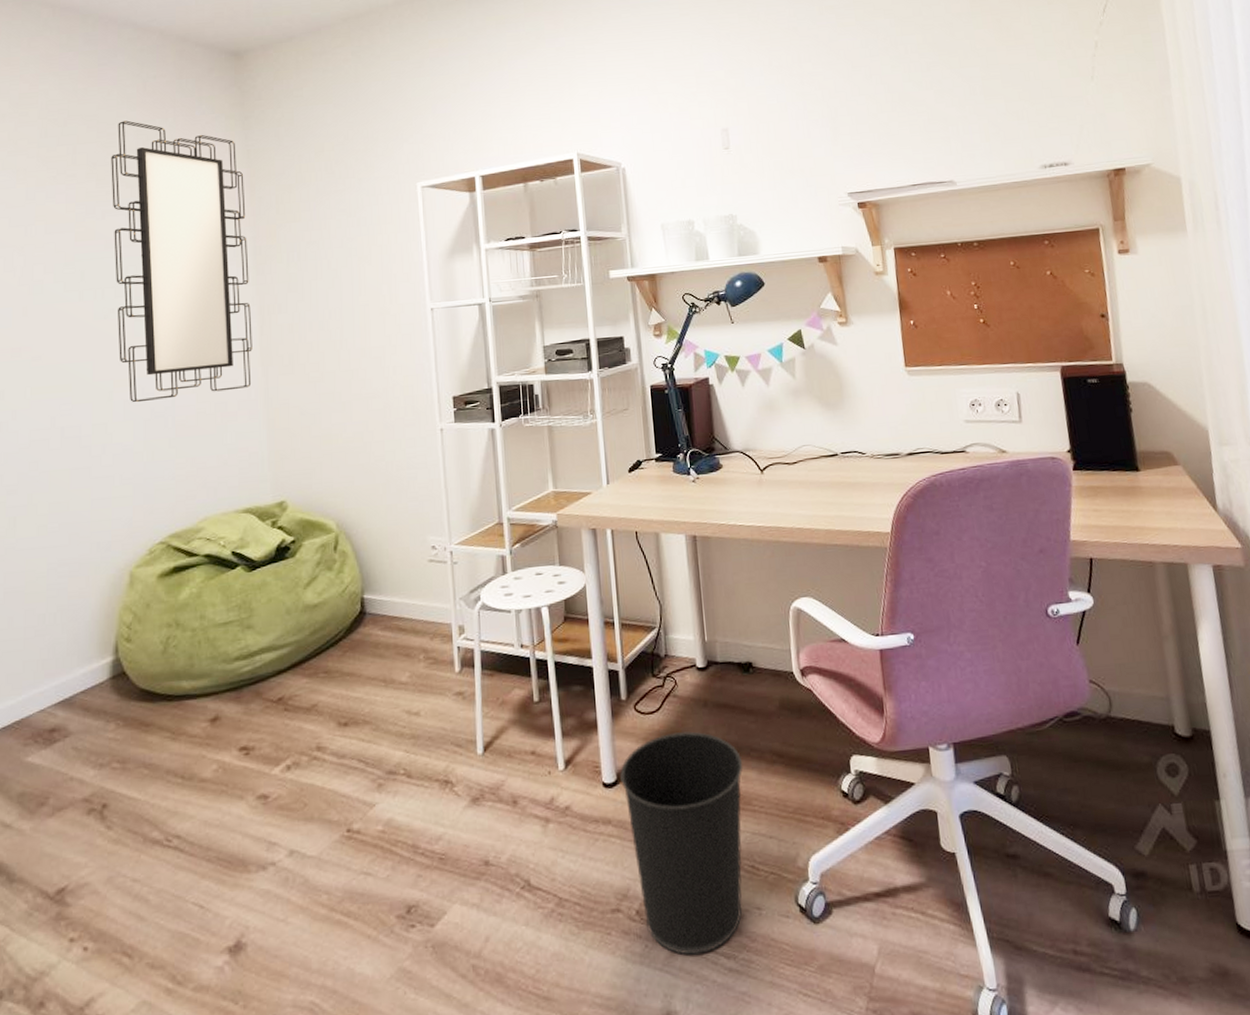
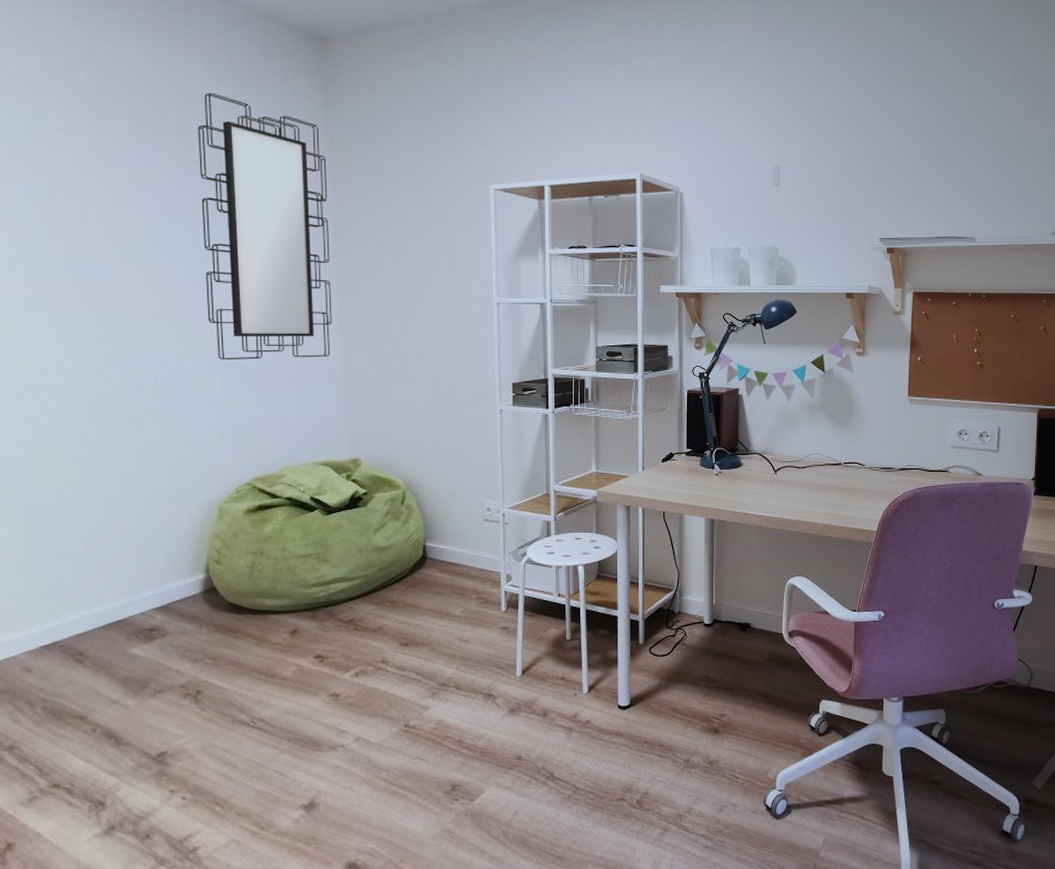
wastebasket: present [620,731,743,955] -> none [633,672,734,835]

